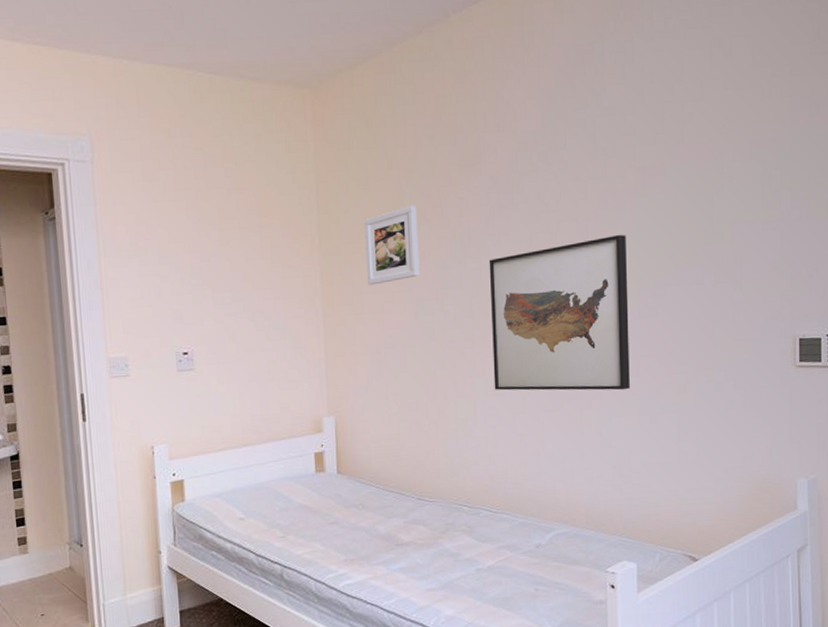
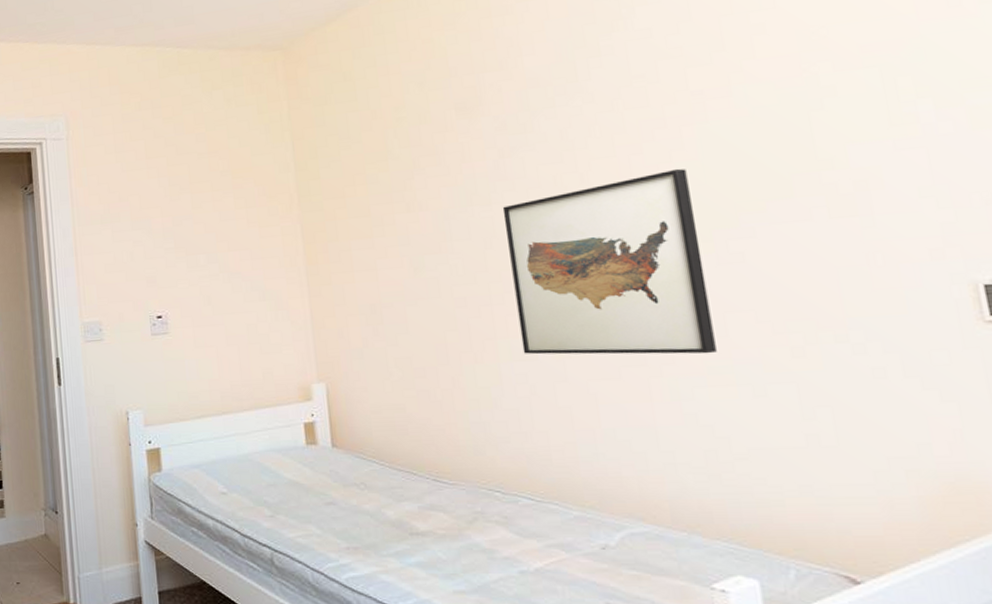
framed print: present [364,205,420,285] -> none [347,154,418,241]

